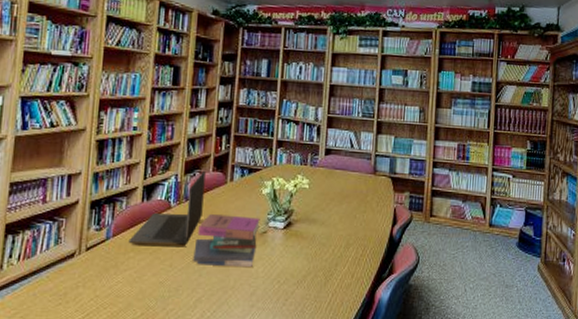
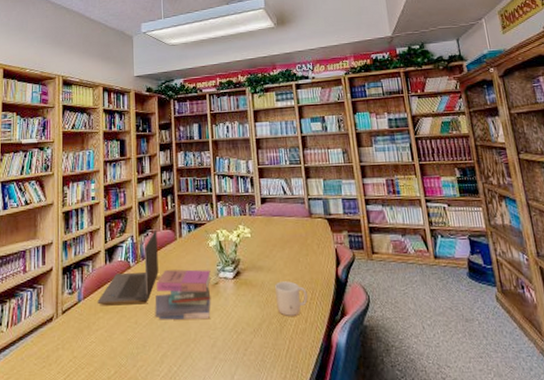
mug: none [325,236,358,271] -> present [275,281,308,316]

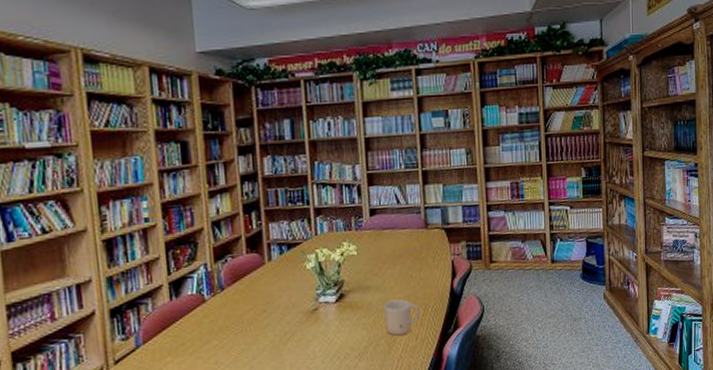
laptop computer: present [97,229,159,306] -> none [162,254,243,349]
books: present [155,269,211,320] -> none [239,295,310,357]

